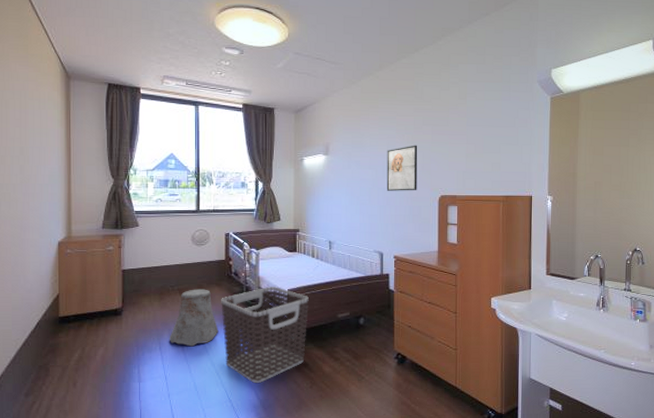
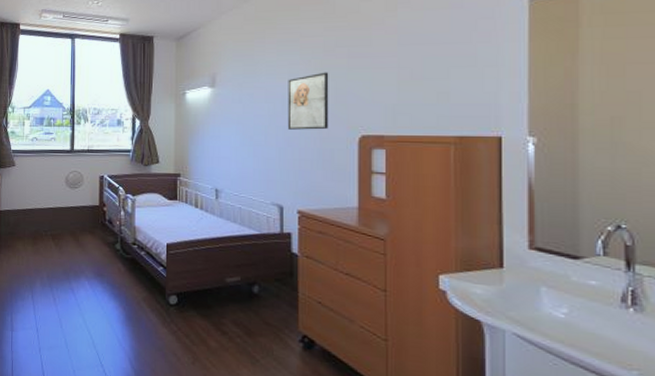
stool: present [169,289,219,347] -> none [41,235,91,299]
clothes hamper: present [220,287,309,384] -> none [93,239,191,350]

